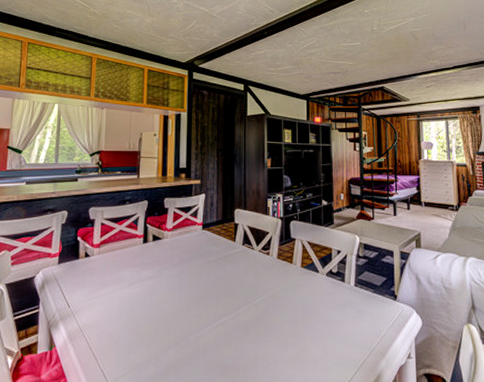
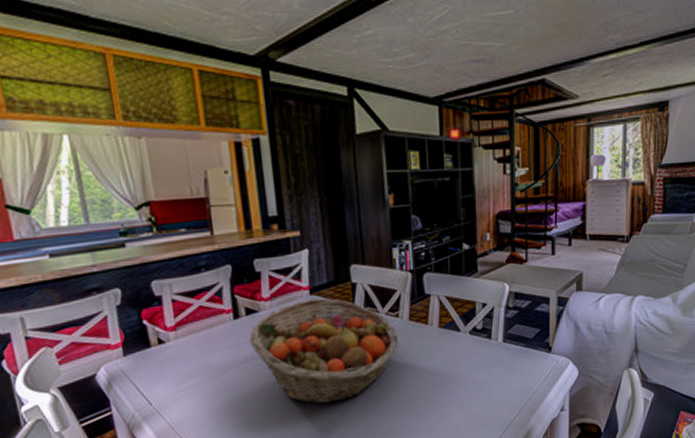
fruit basket: none [152,233,267,324] -> present [248,298,398,404]

